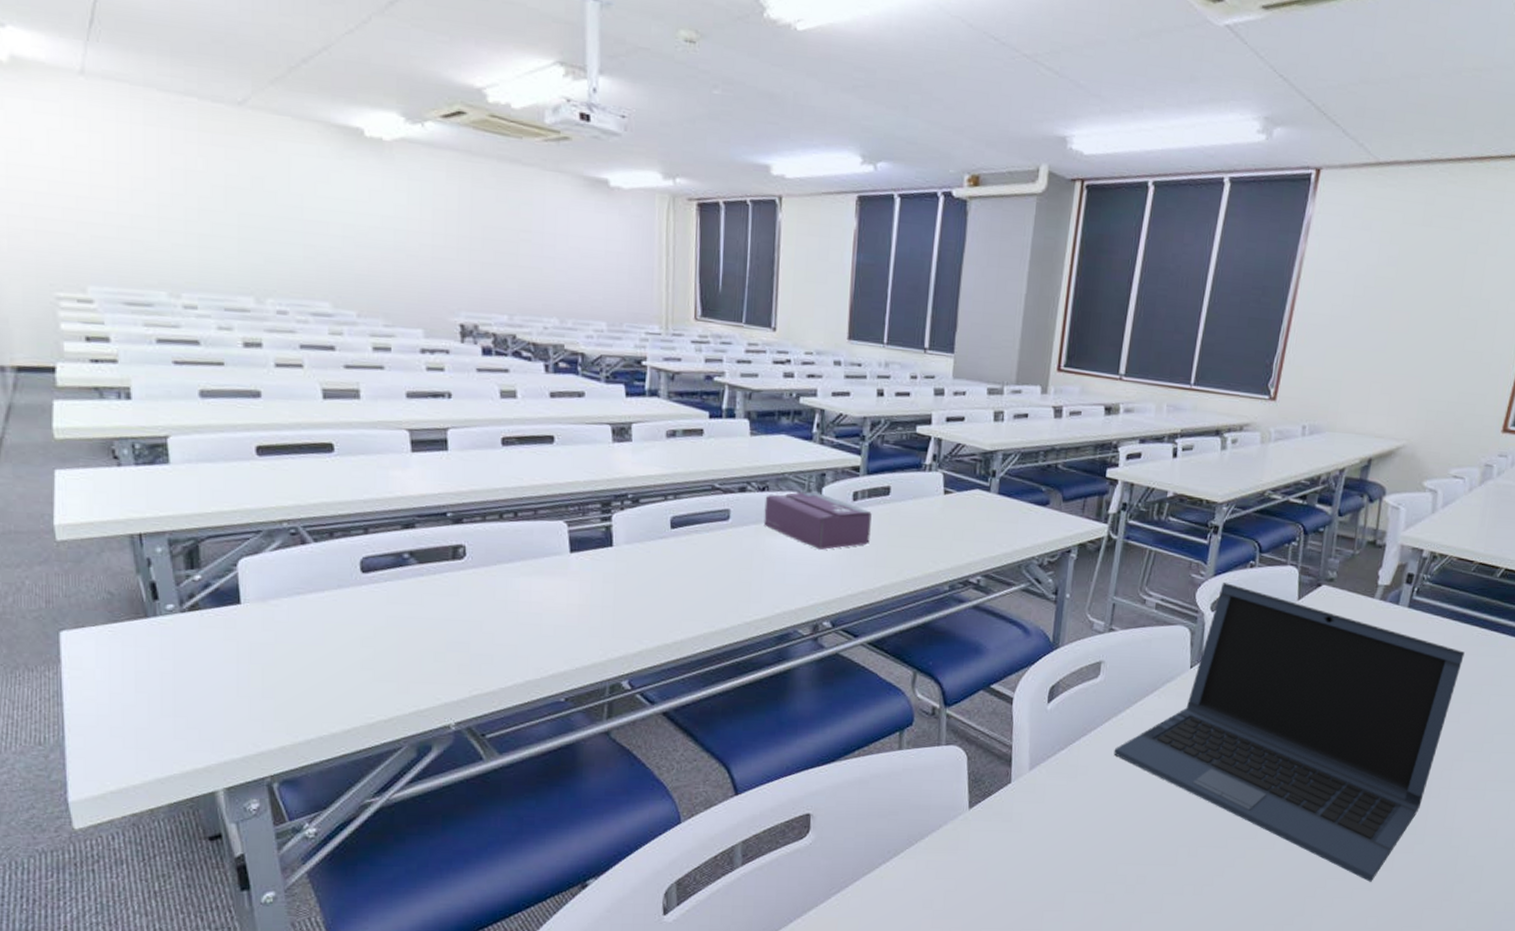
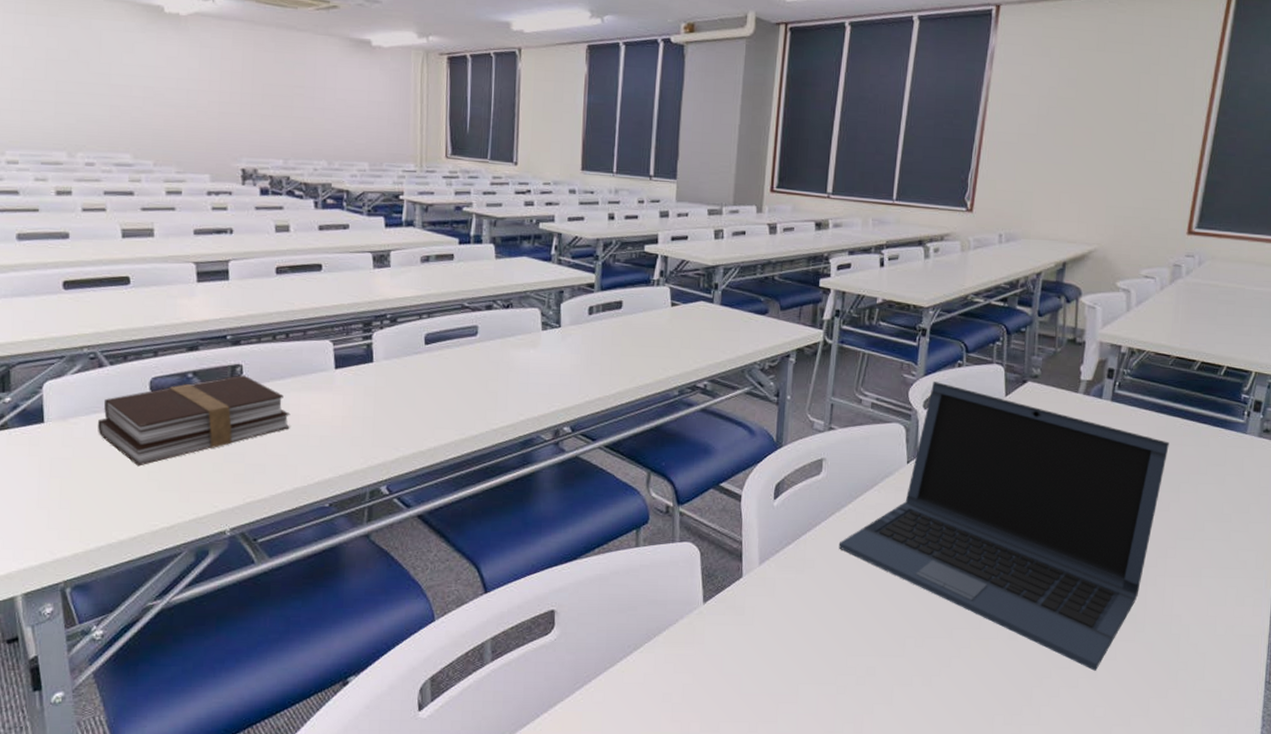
book: none [303,556,521,654] -> present [98,375,291,467]
tissue box: present [763,491,872,551] -> none [508,307,606,361]

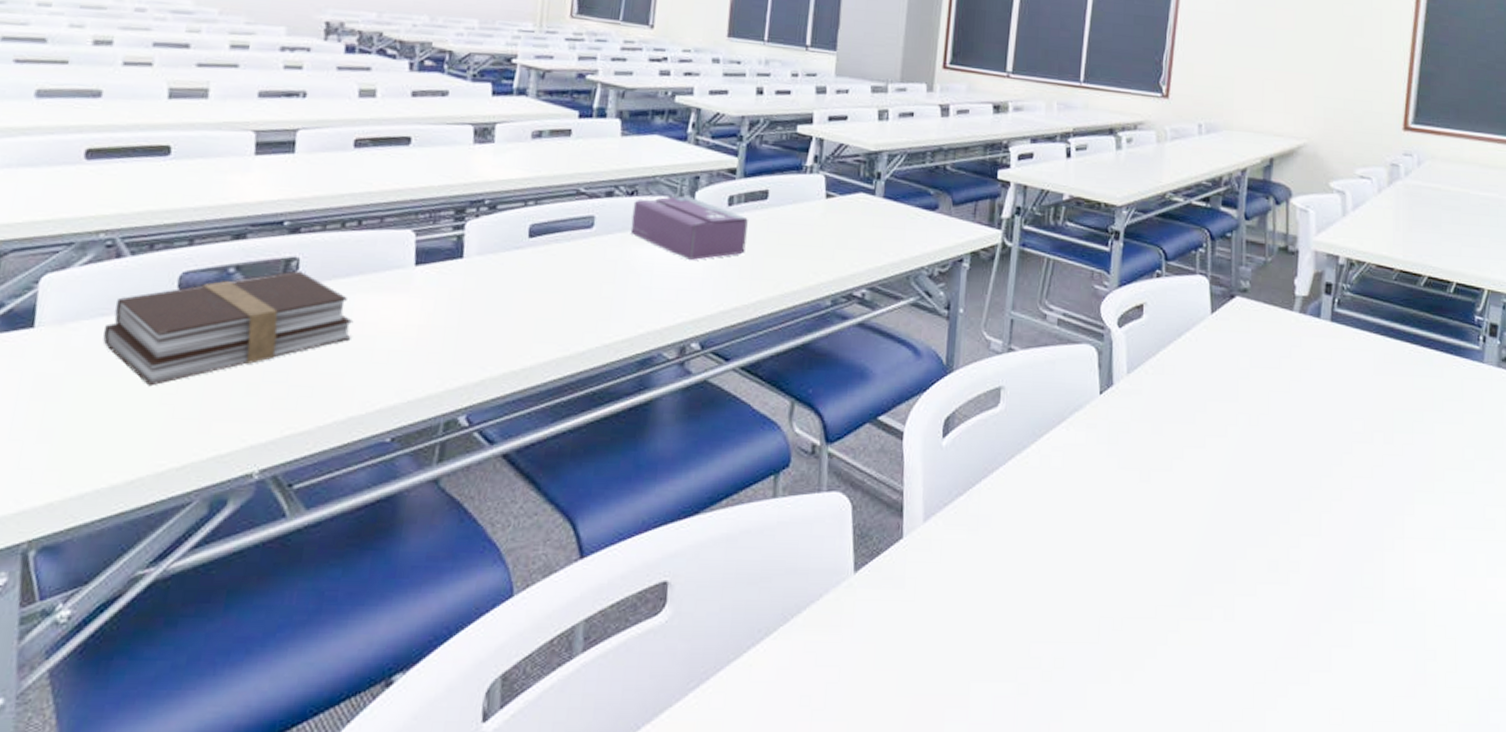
tissue box: none [508,307,606,361] -> present [630,195,748,261]
laptop: present [838,382,1169,671] -> none [1019,294,1398,662]

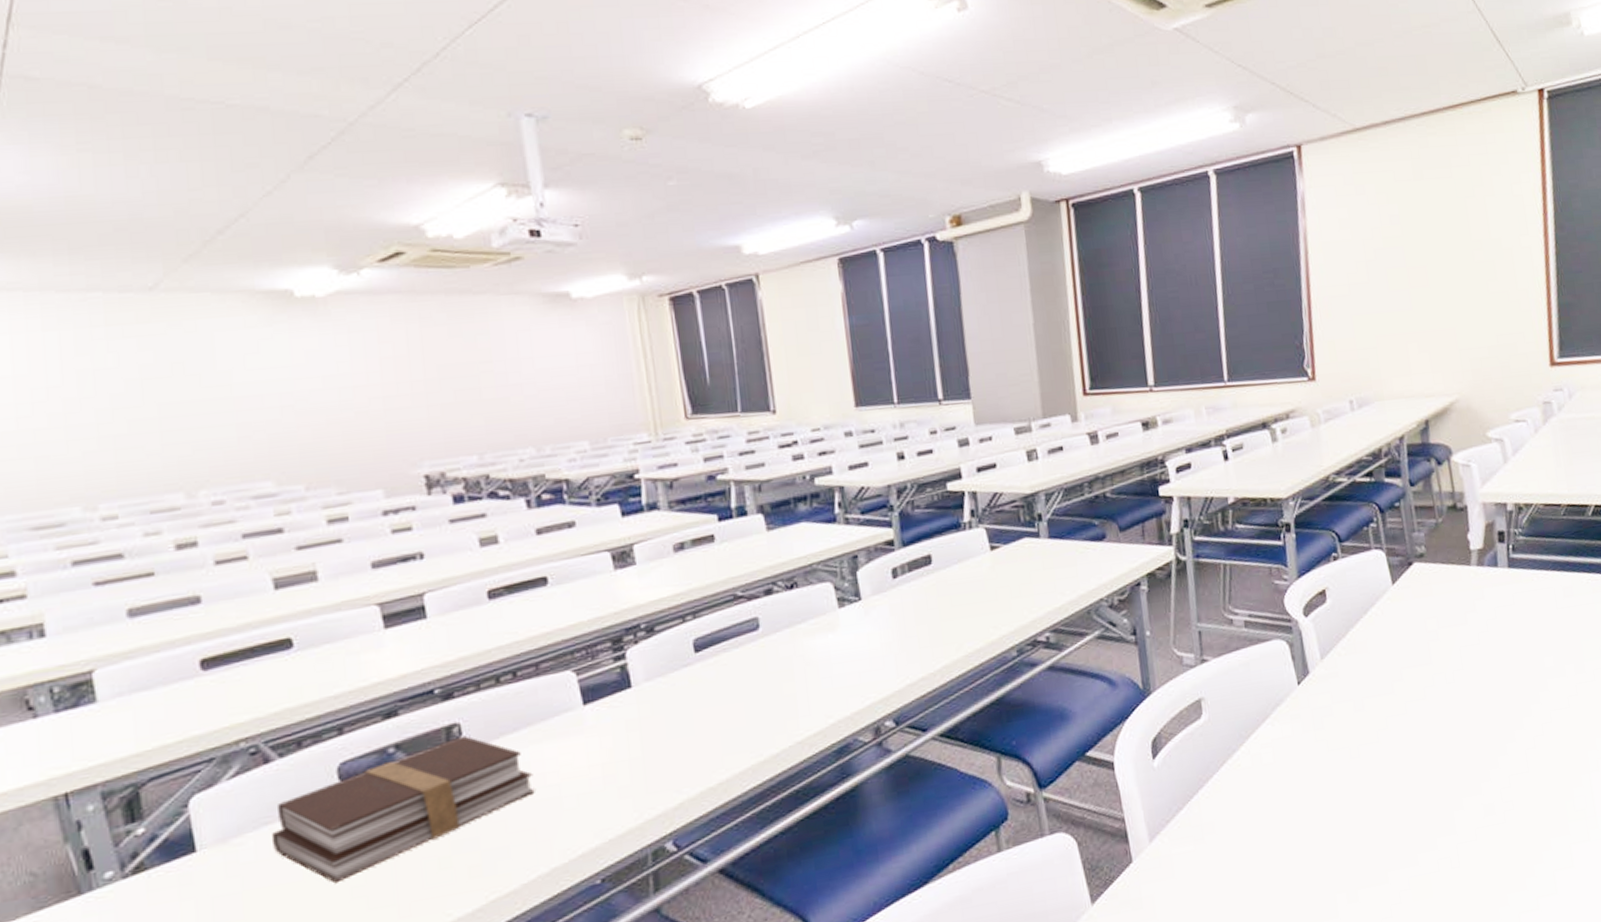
tissue box: present [630,195,748,261] -> none [795,577,920,642]

